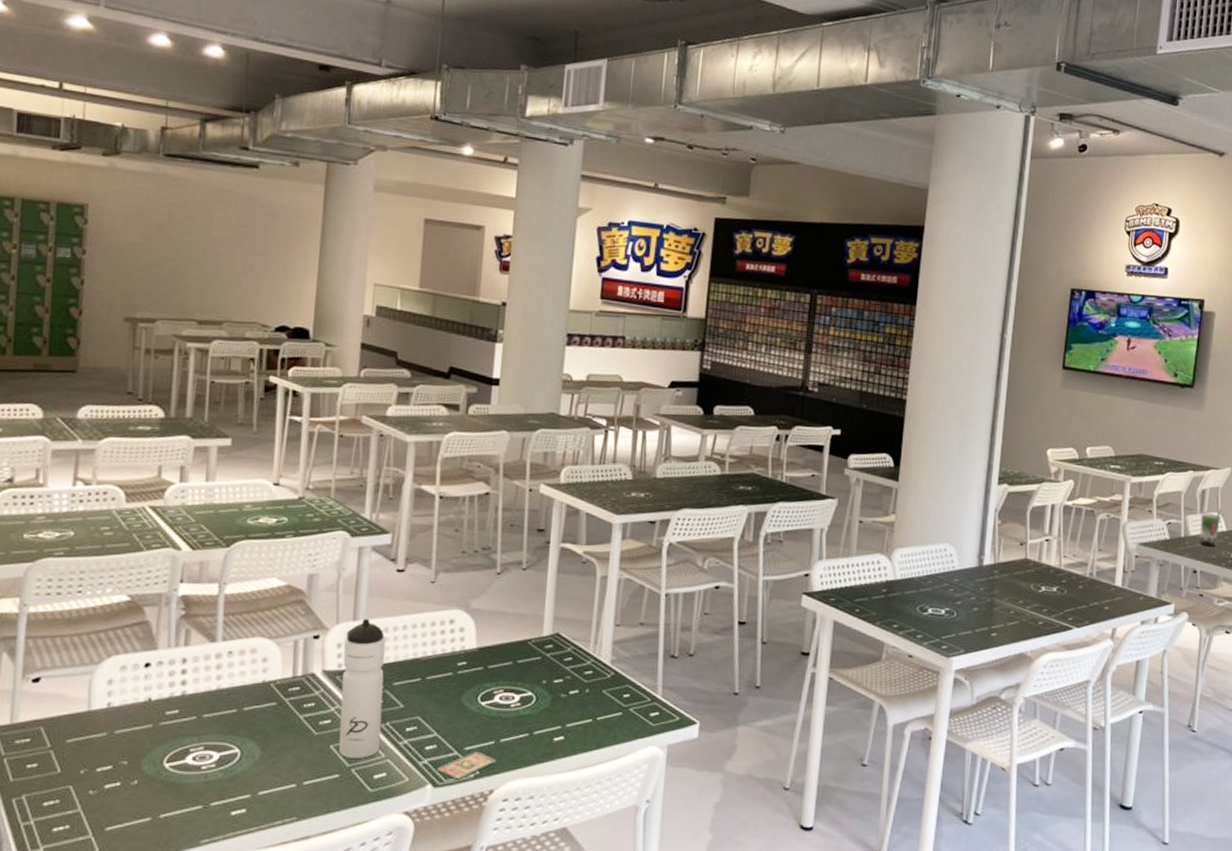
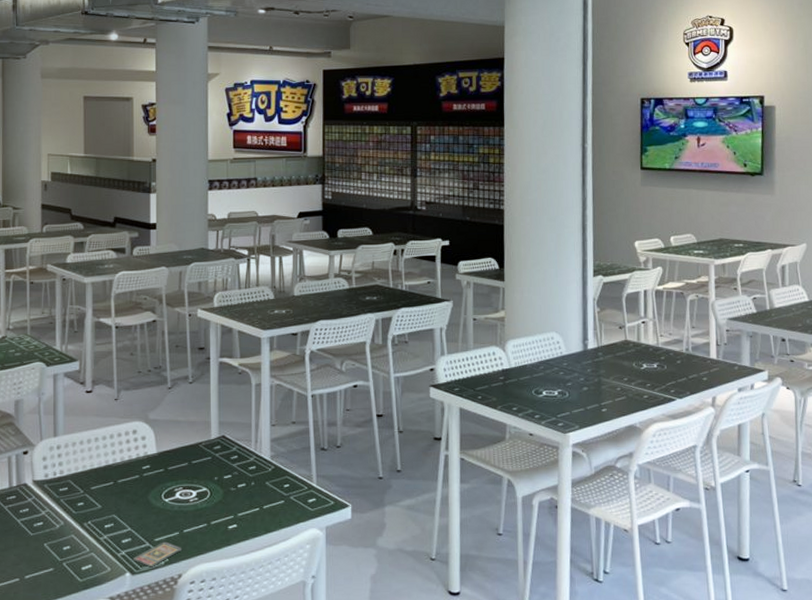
water bottle: present [338,619,386,759] -> none [48,435,85,554]
beverage cup: present [1199,508,1222,547] -> none [783,281,803,316]

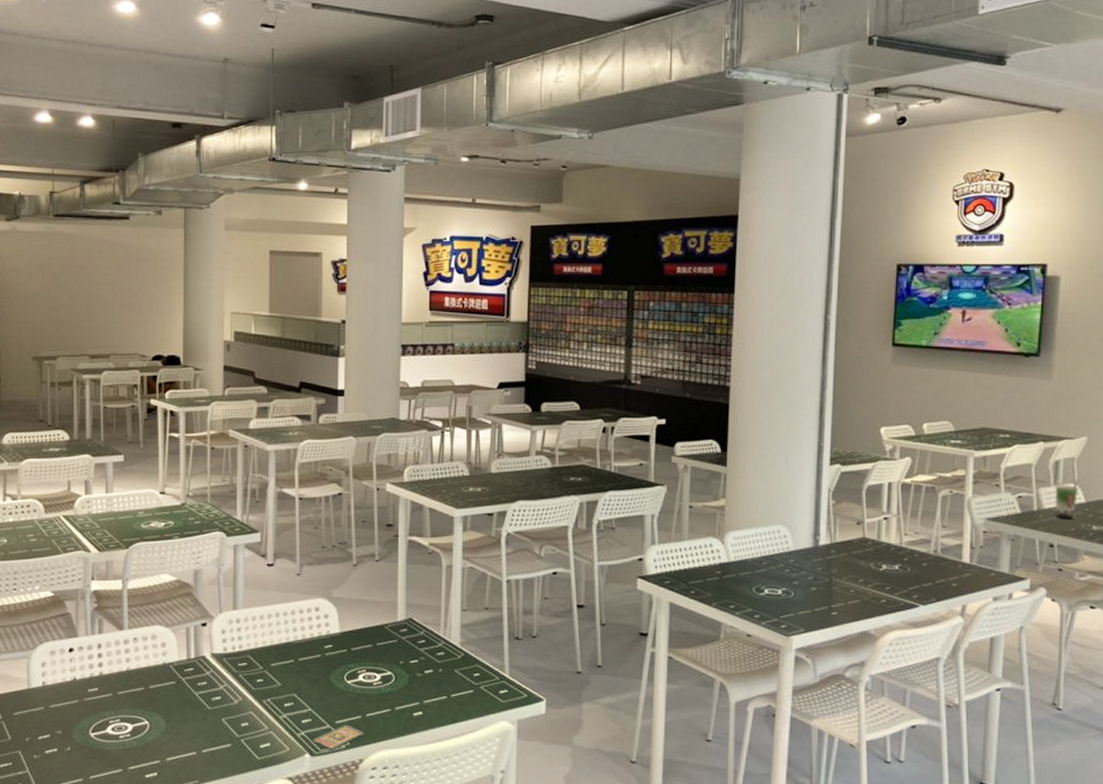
beverage cup: none [783,281,803,316] -> present [1055,479,1079,519]

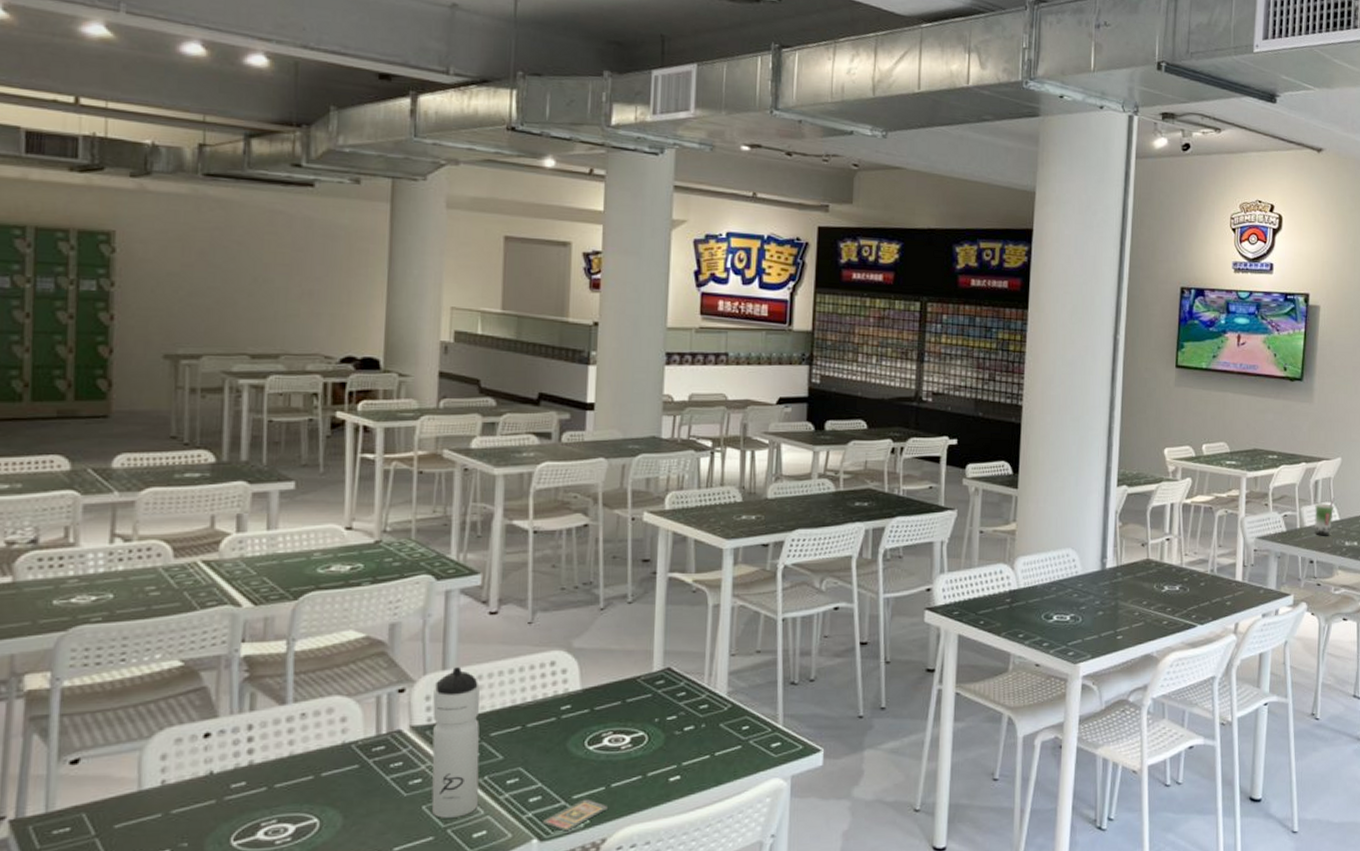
water bottle: none [227,608,264,730] -> present [431,667,480,818]

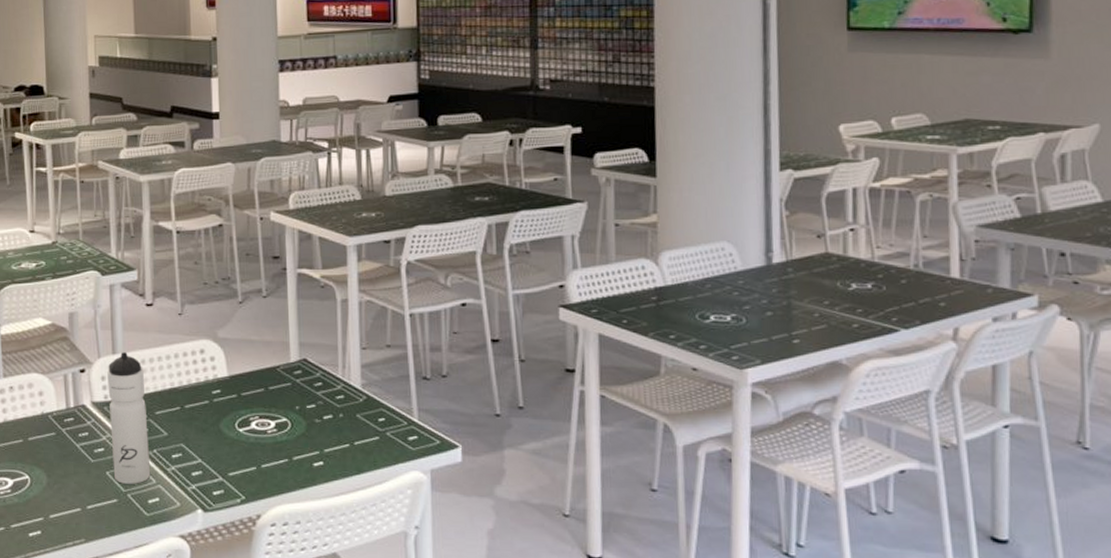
trading card case: present [542,799,609,832] -> none [204,477,261,505]
beverage cup: present [1315,498,1335,536] -> none [1063,174,1093,223]

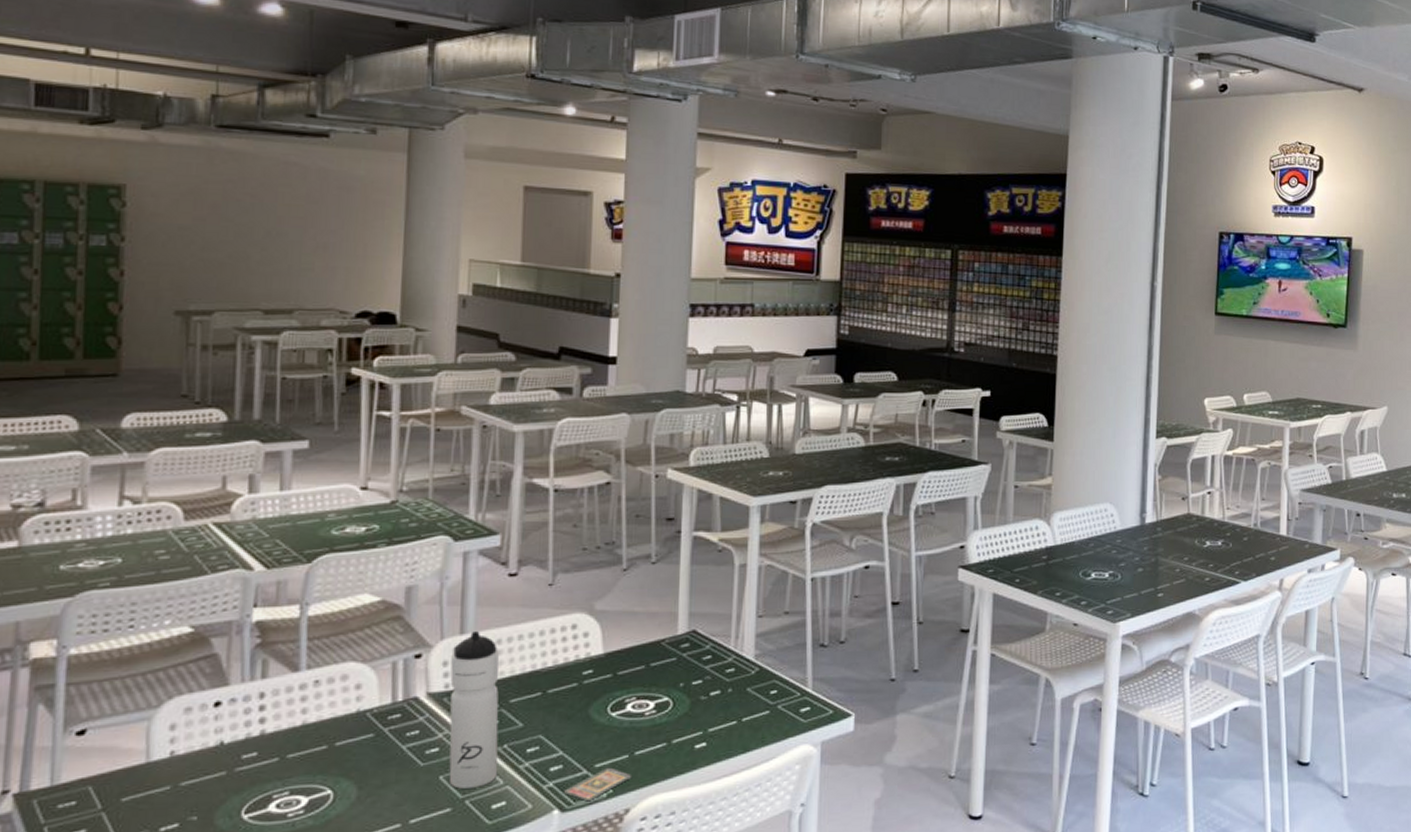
trading card case: none [204,477,261,505] -> present [563,767,632,802]

